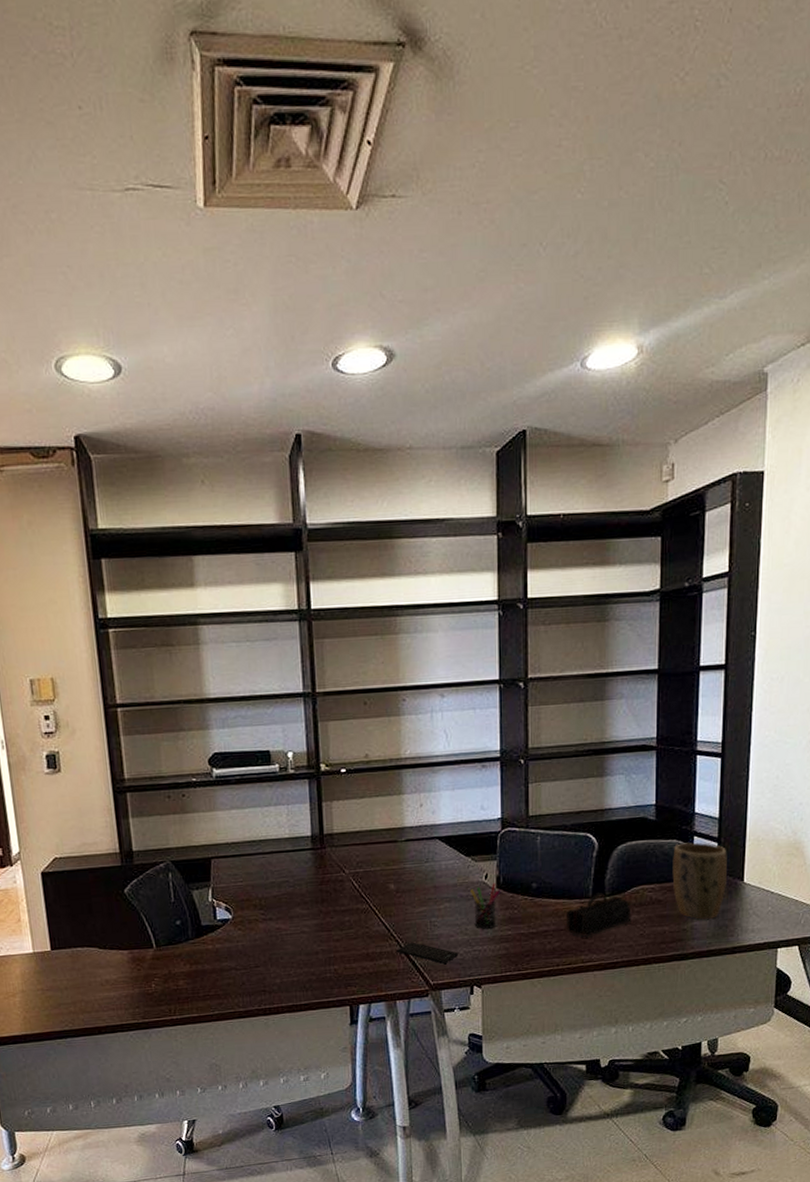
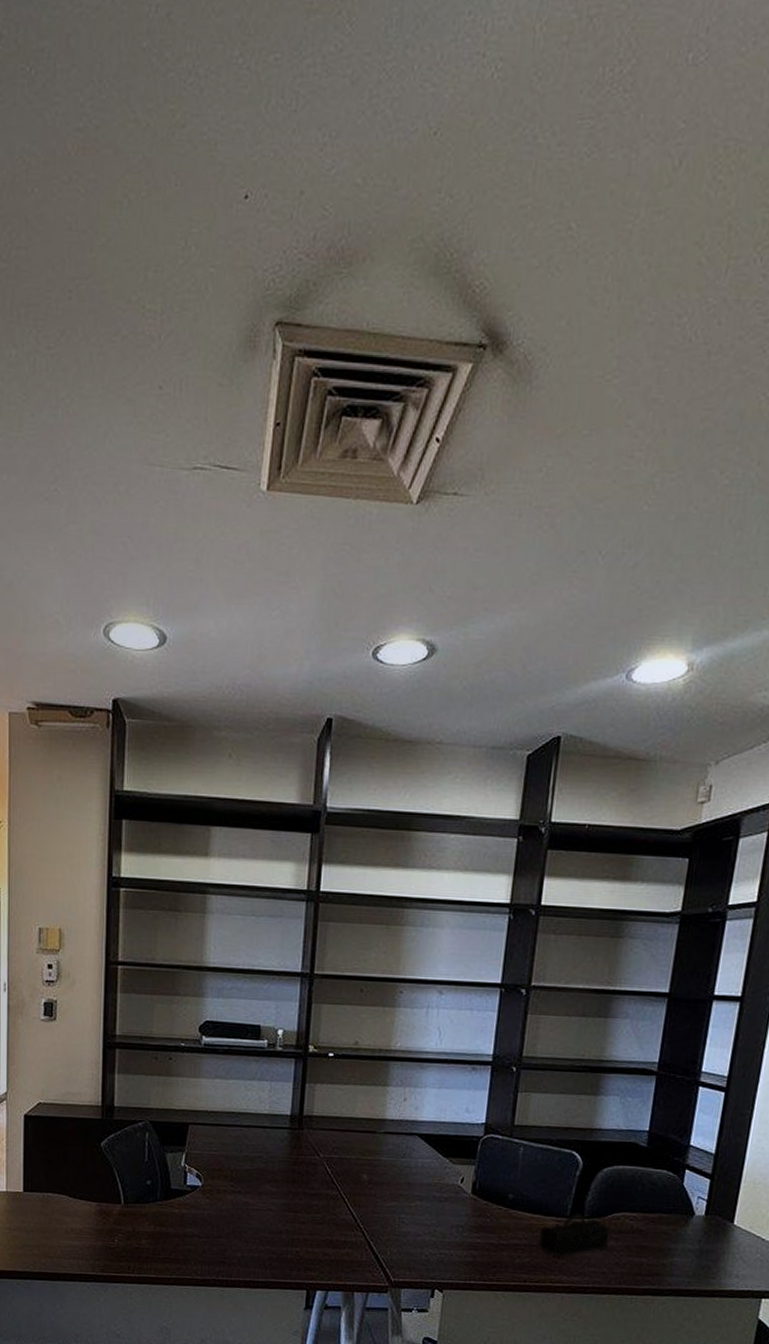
smartphone: present [396,942,459,964] -> none [361,1235,425,1262]
pen holder: present [469,882,501,929] -> none [443,1187,476,1234]
plant pot: present [672,842,728,919] -> none [656,1174,720,1257]

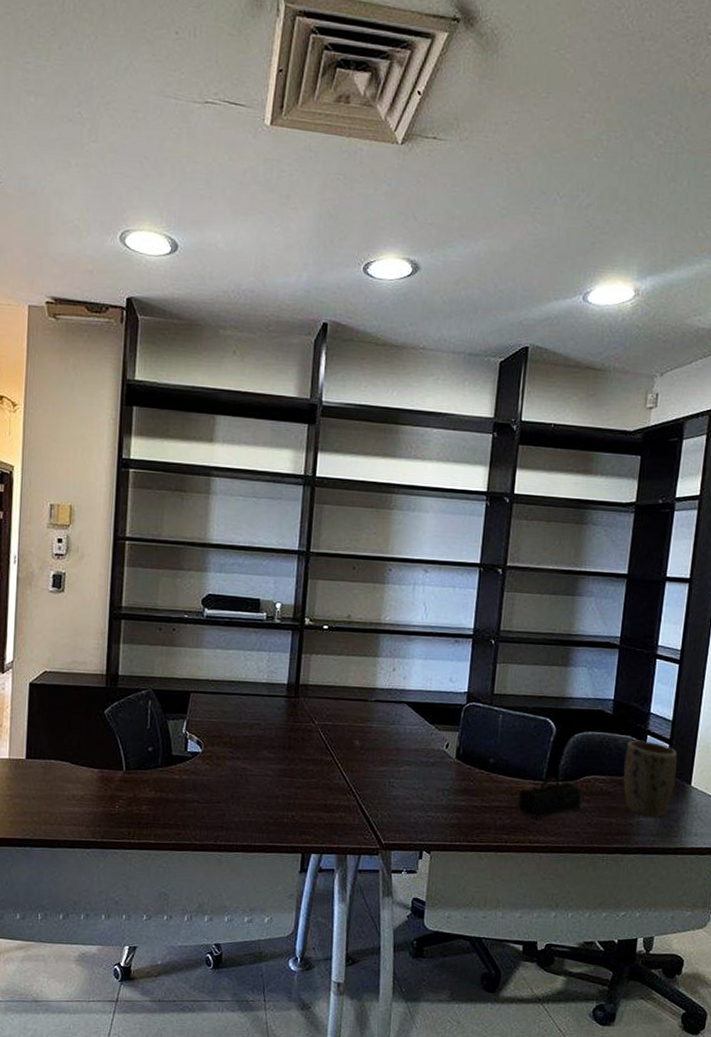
plant pot: none [656,1174,720,1257] -> present [623,740,678,817]

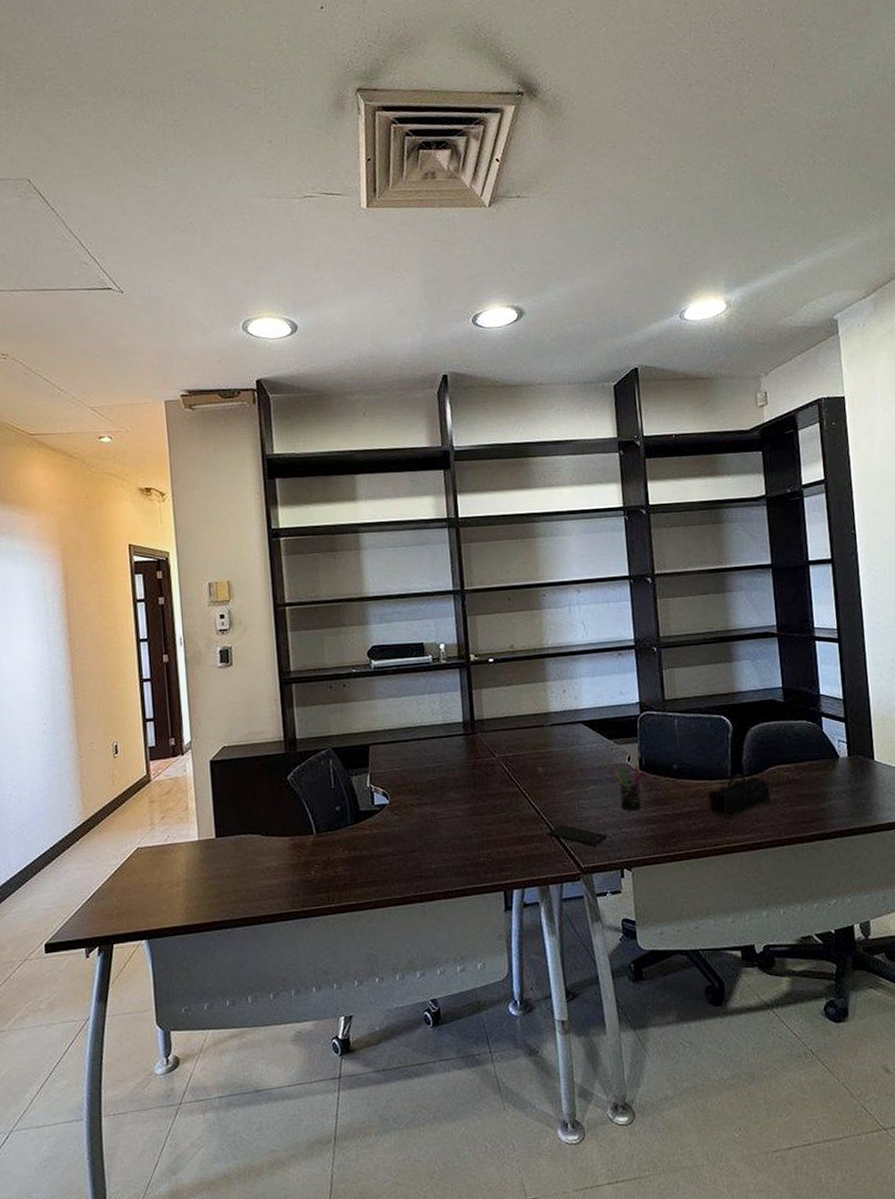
smartphone: none [353,799,413,825] -> present [547,824,608,846]
pen holder: none [430,752,460,797] -> present [614,764,644,811]
plant pot: present [623,740,678,817] -> none [803,723,859,798]

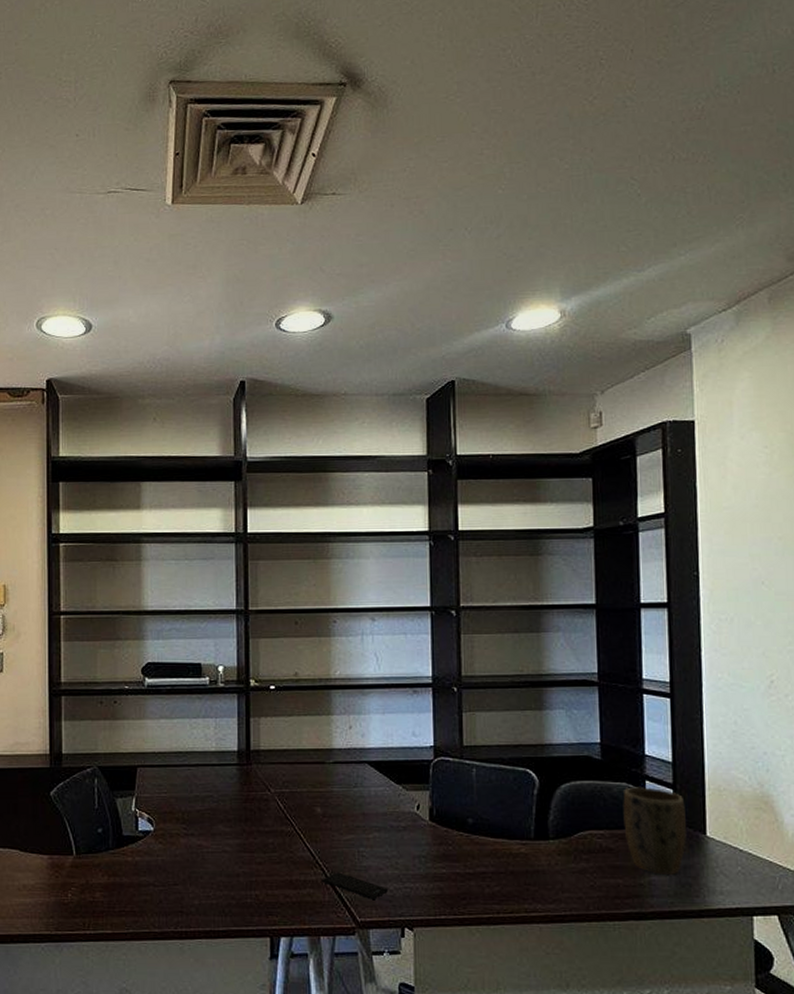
pen holder: present [614,764,644,811] -> none [400,814,434,865]
pencil case: present [708,773,771,817] -> none [507,835,580,883]
plant pot: none [803,723,859,798] -> present [623,787,688,875]

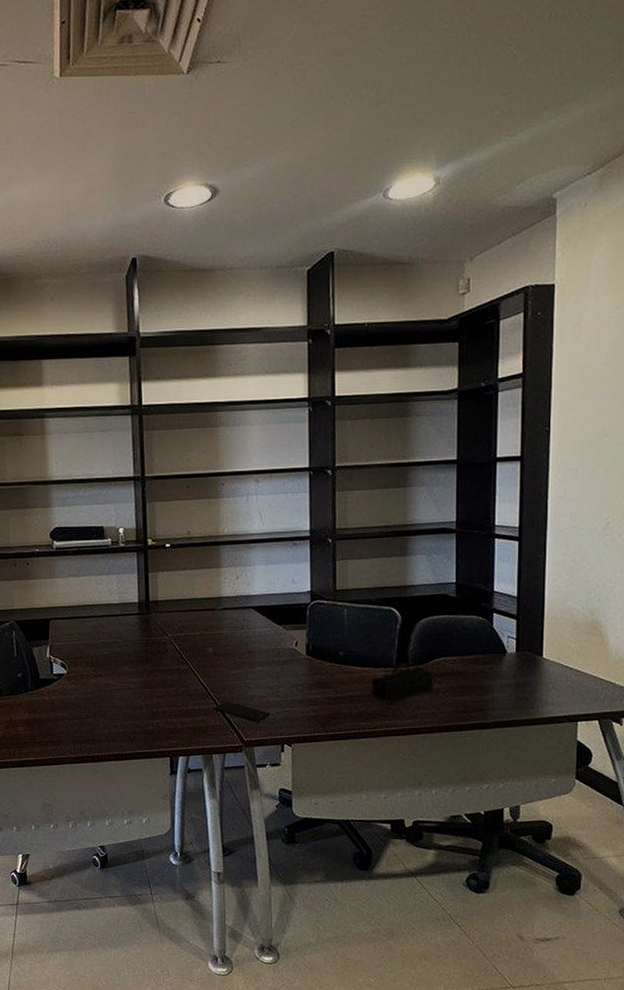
pencil case: none [507,835,580,883] -> present [372,662,434,703]
plant pot: present [623,787,688,875] -> none [473,619,527,691]

